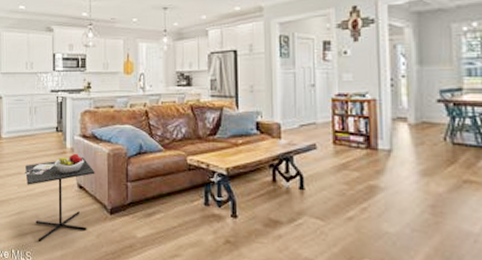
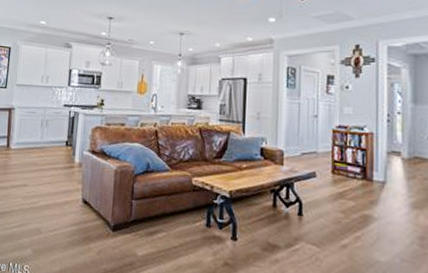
kitchen table: present [23,153,95,242] -> none [29,168,101,256]

